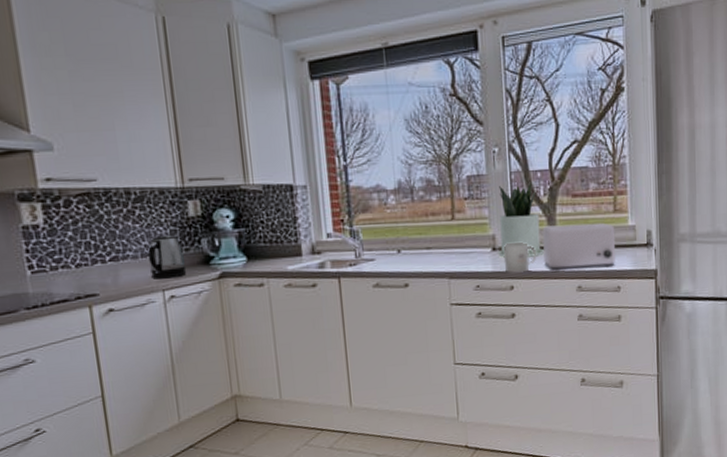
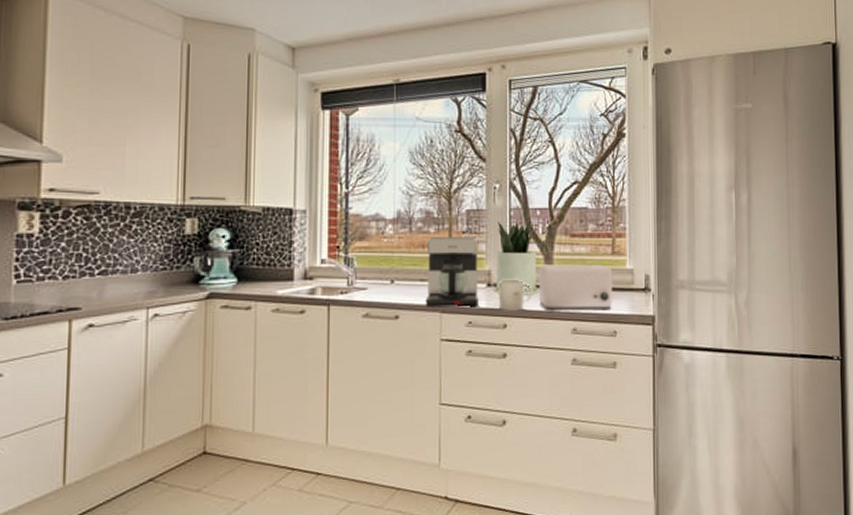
kettle: present [147,235,187,279] -> none [137,252,175,296]
coffee maker: none [429,203,485,275] -> present [425,237,478,308]

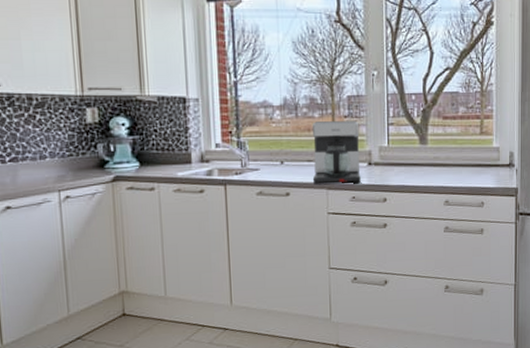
planter: present [491,220,541,295] -> none [372,105,416,172]
mug: present [498,280,532,311] -> none [378,159,409,187]
toaster: present [539,264,613,312] -> none [415,143,481,186]

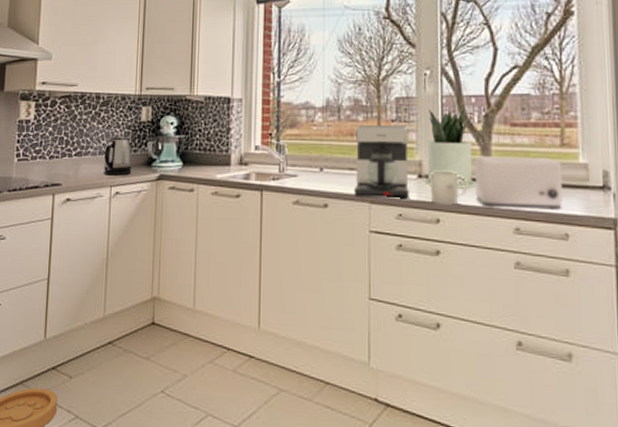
kettle: none [45,140,83,180] -> present [103,137,132,176]
planter: none [372,105,416,172] -> present [422,108,477,189]
mug: none [378,159,409,187] -> present [430,172,468,205]
toaster: none [415,143,481,186] -> present [475,156,563,210]

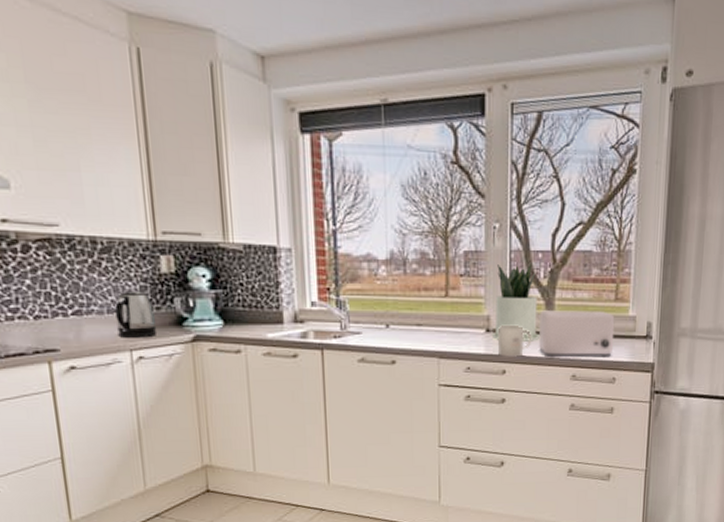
coffee maker: present [353,125,409,199] -> none [422,280,477,353]

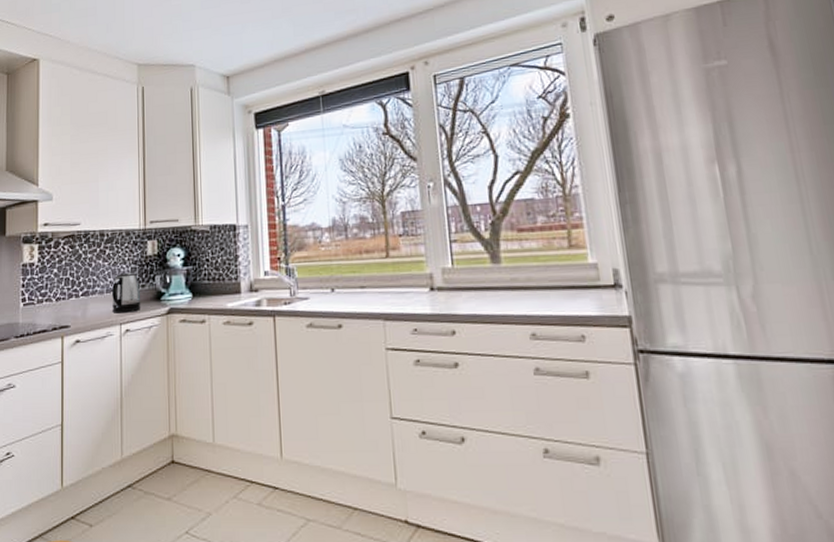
planter: present [490,264,541,341] -> none [435,218,490,299]
mug: present [497,326,532,357] -> none [442,282,481,316]
toaster: present [539,310,615,358] -> none [485,260,576,315]

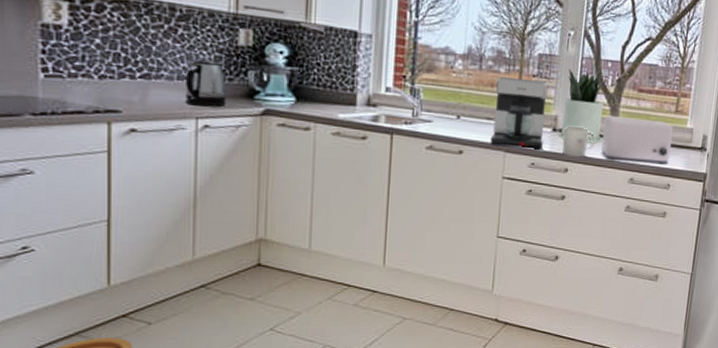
coffee maker: none [363,239,423,316] -> present [489,77,548,150]
planter: none [435,218,490,299] -> present [556,69,605,144]
mug: none [442,282,481,316] -> present [562,126,596,157]
toaster: none [485,260,576,315] -> present [601,115,674,165]

